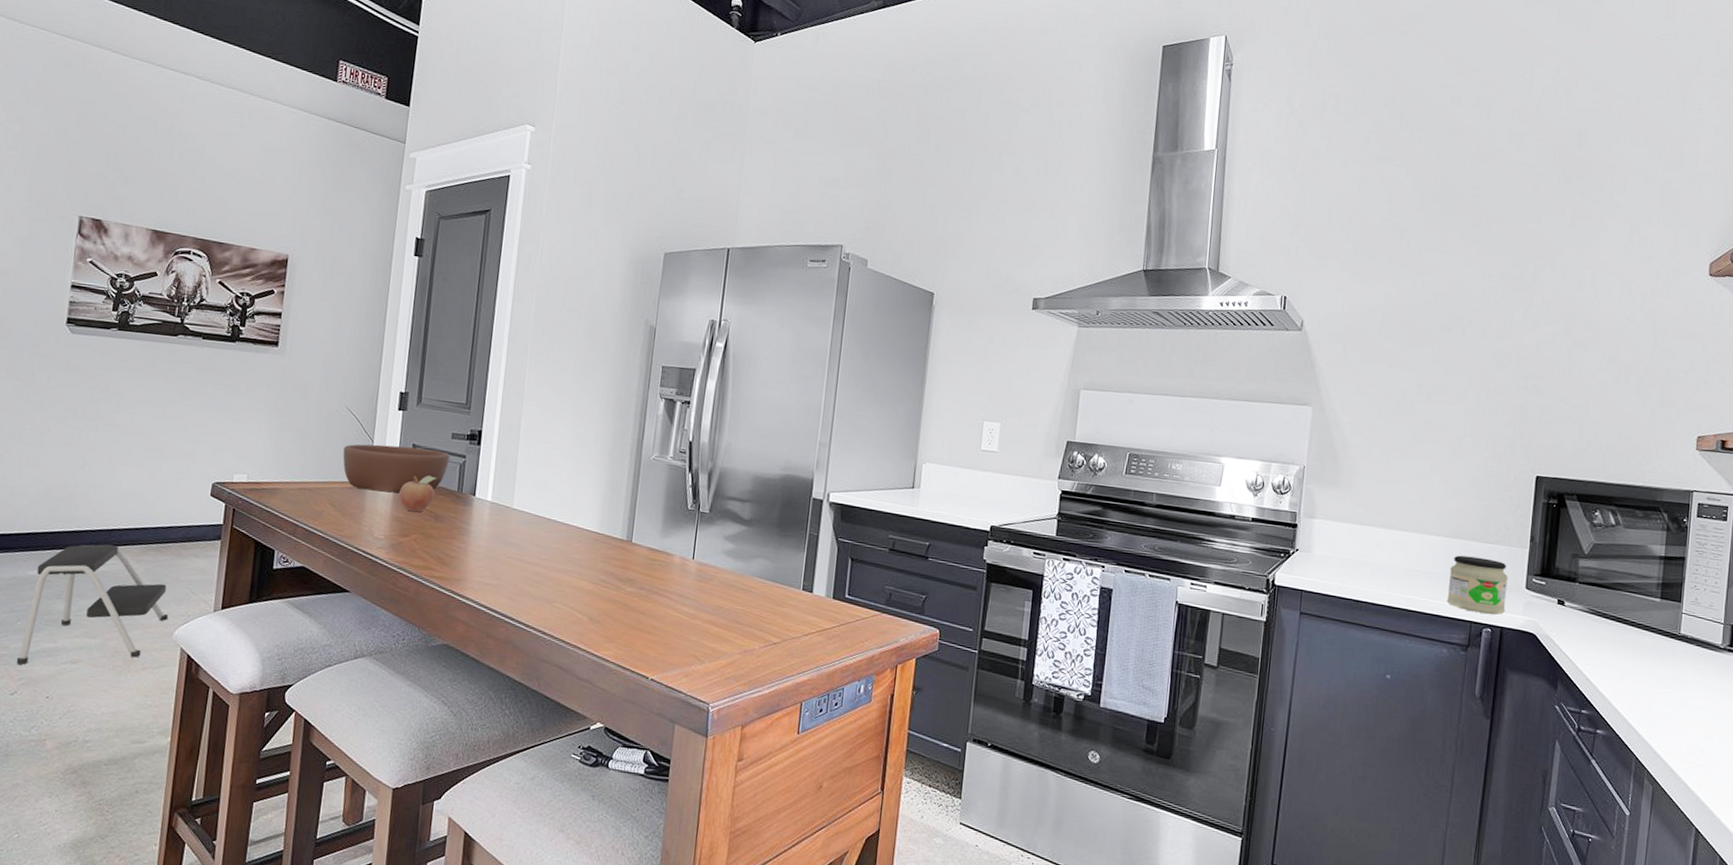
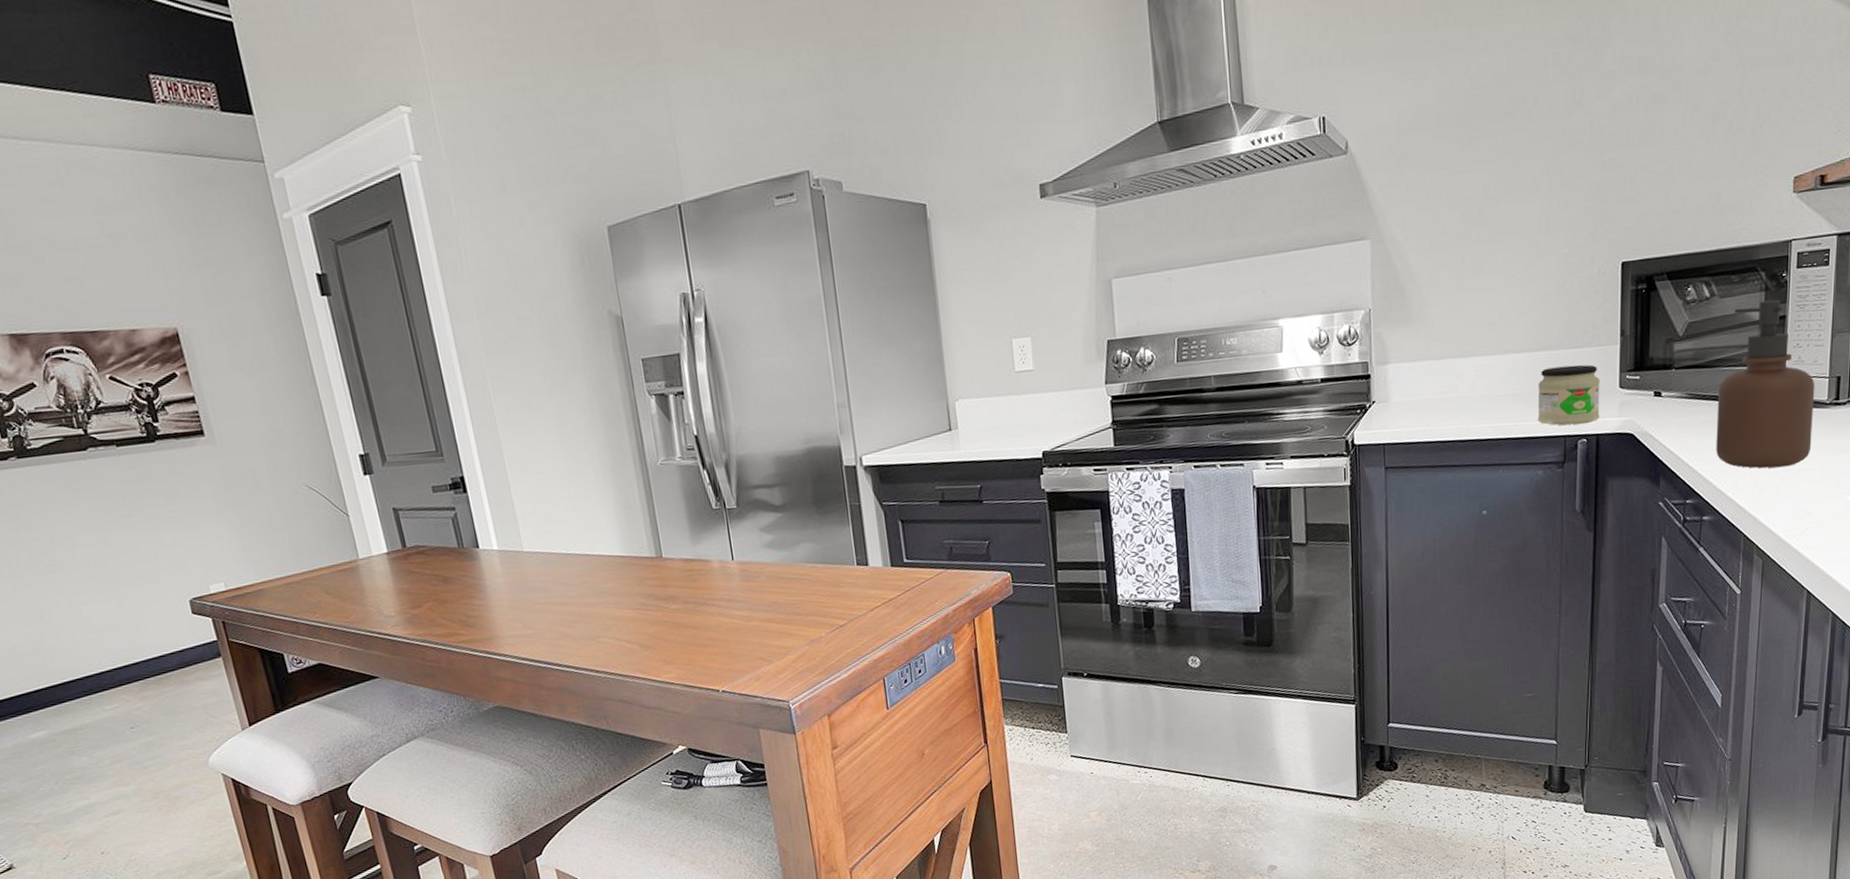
step stool: present [16,545,169,665] -> none [36,688,197,829]
wooden bowl: present [343,444,450,492] -> none [318,508,440,569]
fruit: present [399,475,437,513] -> none [395,537,436,581]
soap dispenser: none [1613,539,1711,700] -> present [1716,299,1815,469]

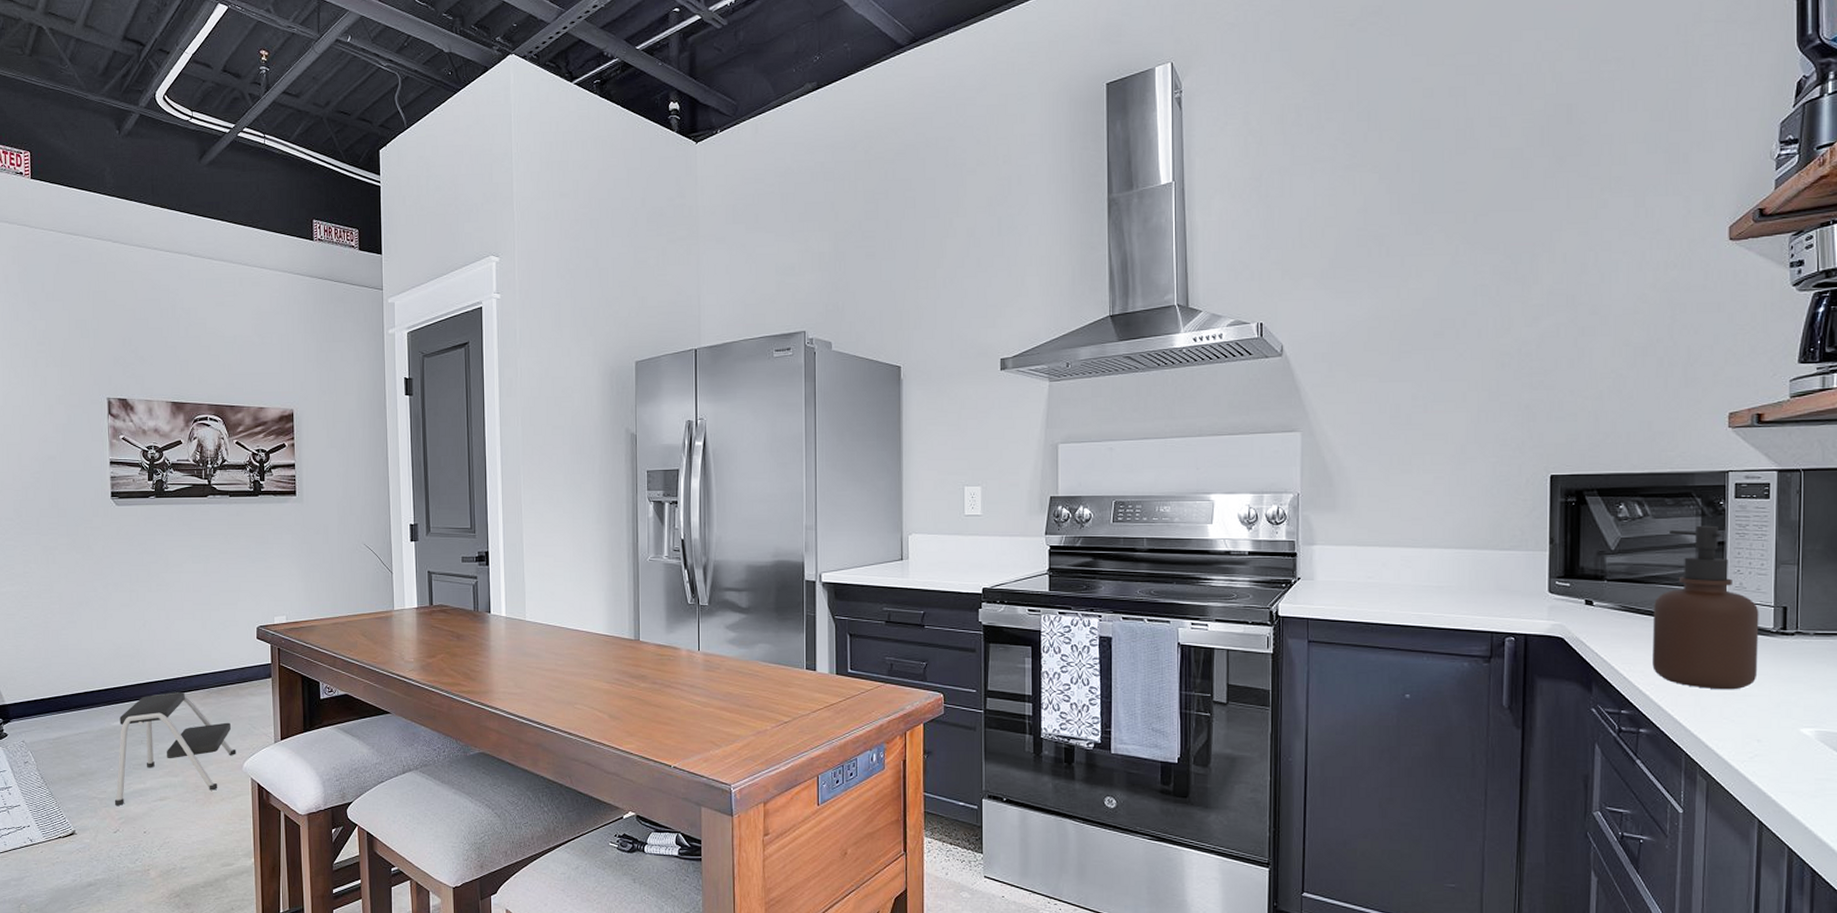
step stool: none [36,688,197,829] -> present [114,692,237,805]
jar: present [1537,364,1600,426] -> none [1463,566,1528,623]

